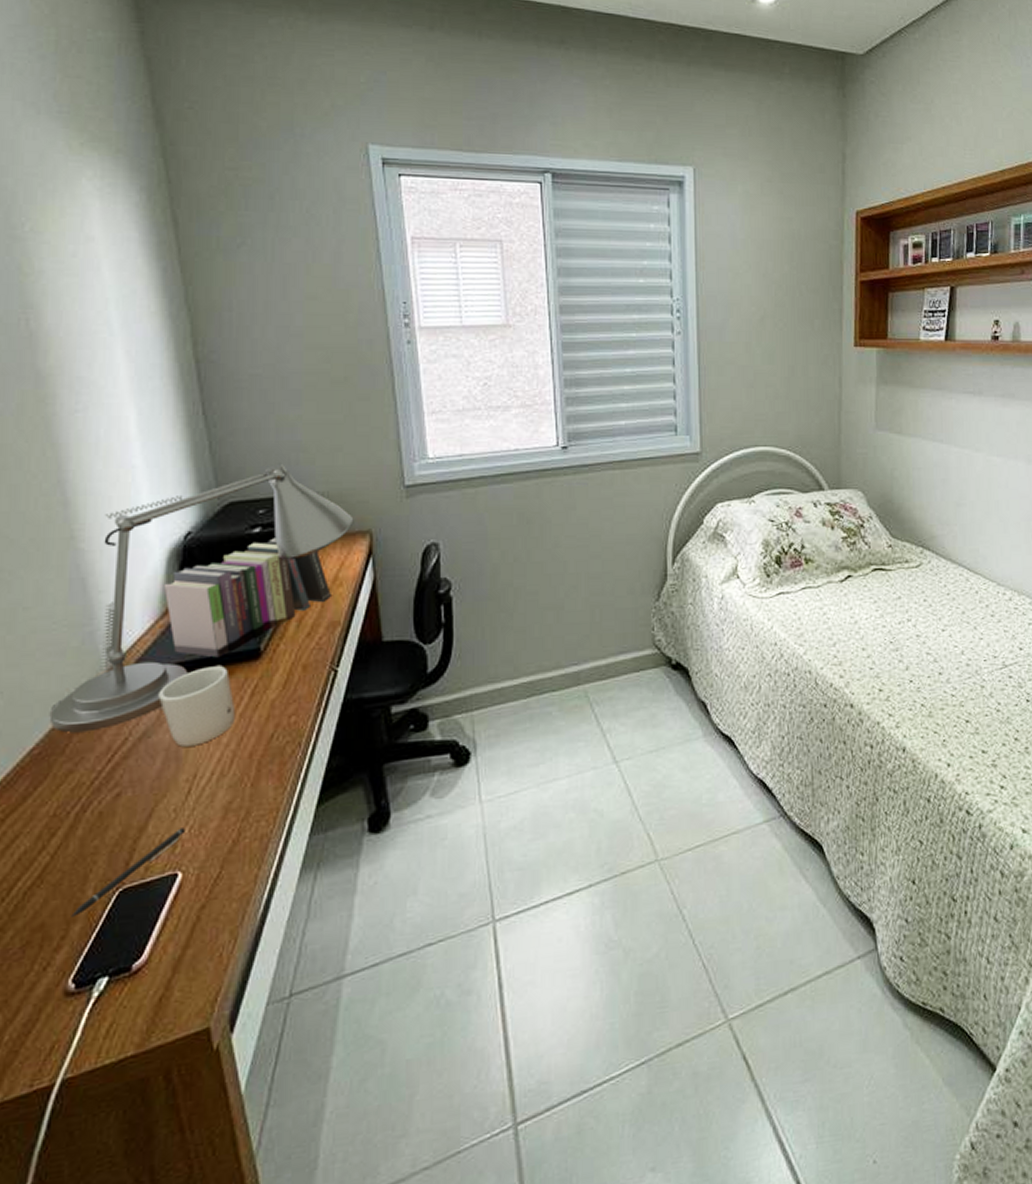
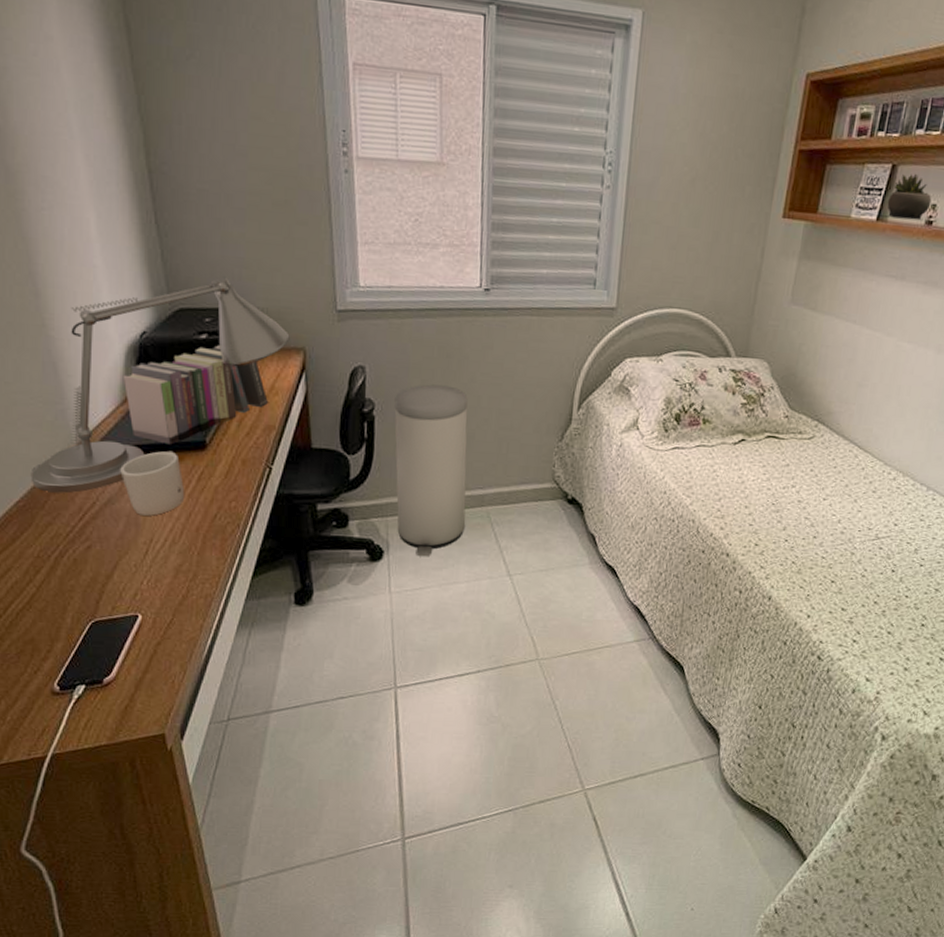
pen: present [71,828,186,917] -> none [54,580,145,637]
pedal bin: none [473,554,562,754] -> present [394,384,468,557]
succulent plant: none [946,294,994,337] -> present [878,174,932,221]

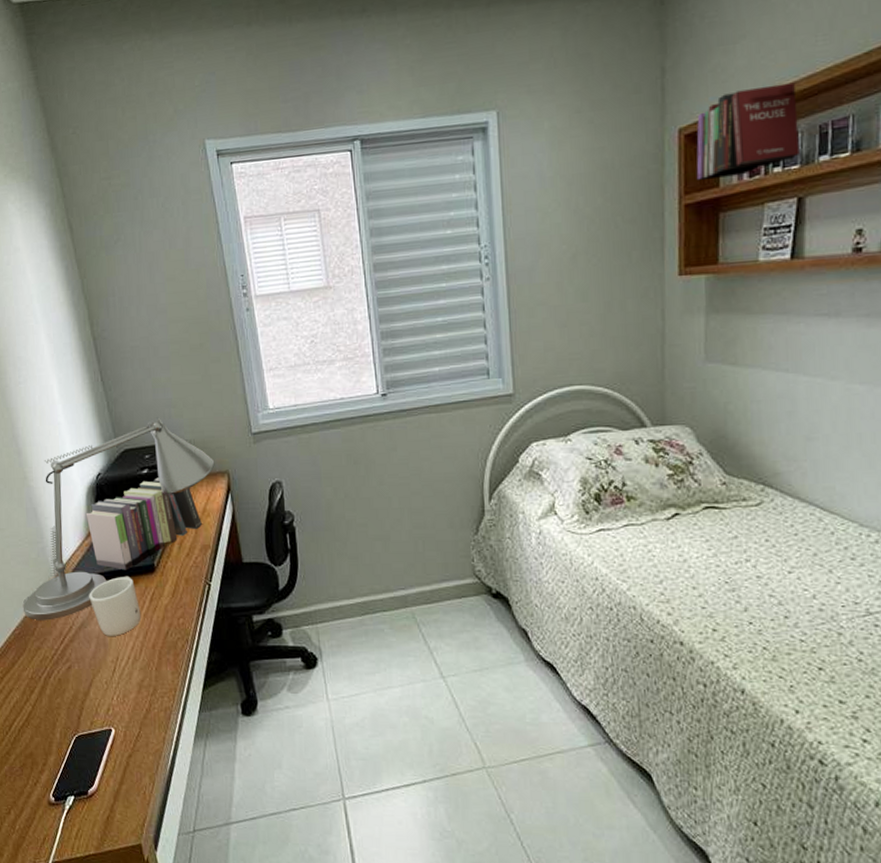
pedal bin: present [394,384,468,557] -> none [311,491,393,662]
books: none [813,48,910,133] -> present [696,82,800,181]
succulent plant: present [878,174,932,221] -> none [792,202,856,254]

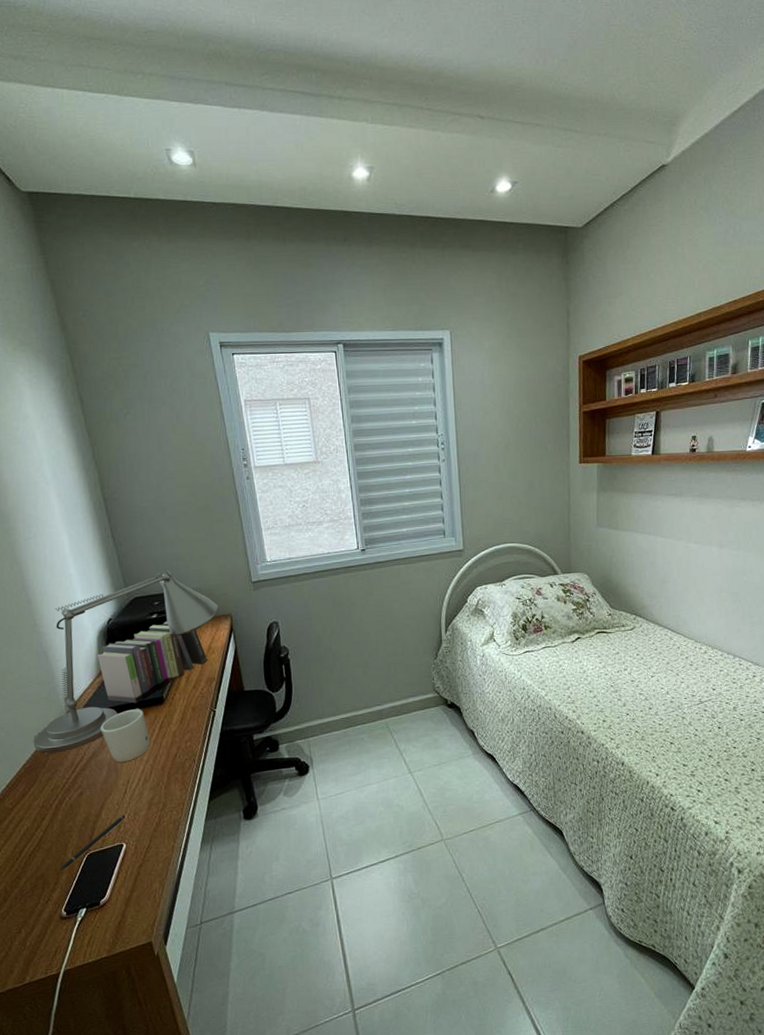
pen: none [48,696,115,751] -> present [59,815,126,871]
books: present [696,82,800,181] -> none [591,330,657,395]

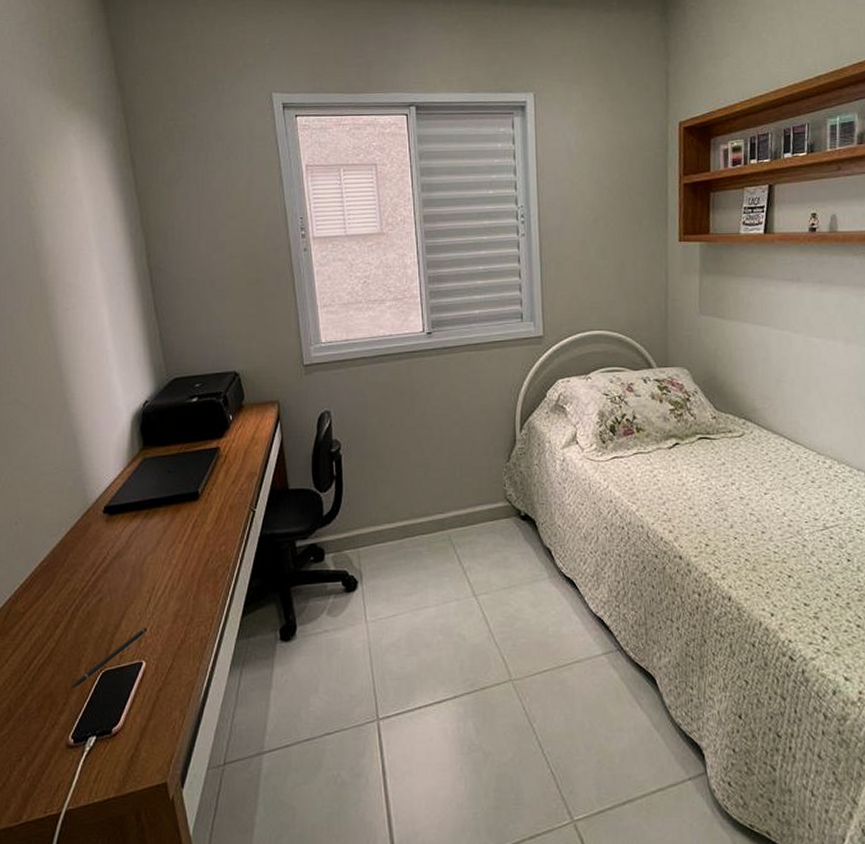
desk lamp: present [33,569,219,754] -> none [53,347,266,551]
books: present [97,621,207,704] -> none [129,406,250,498]
mug: present [100,708,151,762] -> none [127,503,182,565]

